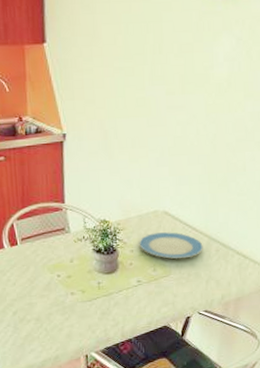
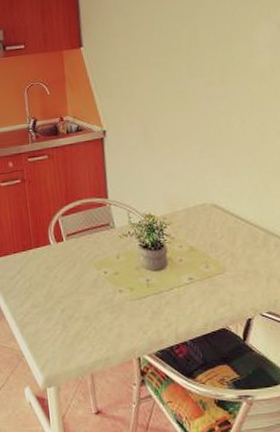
plate: present [139,232,203,259] -> none [188,226,260,255]

